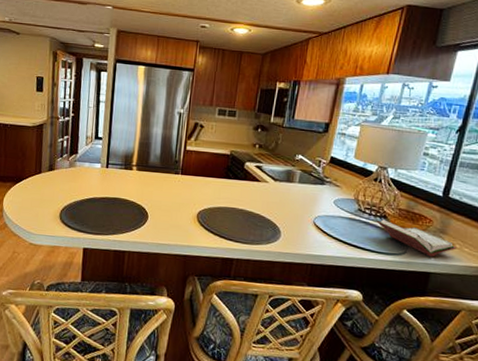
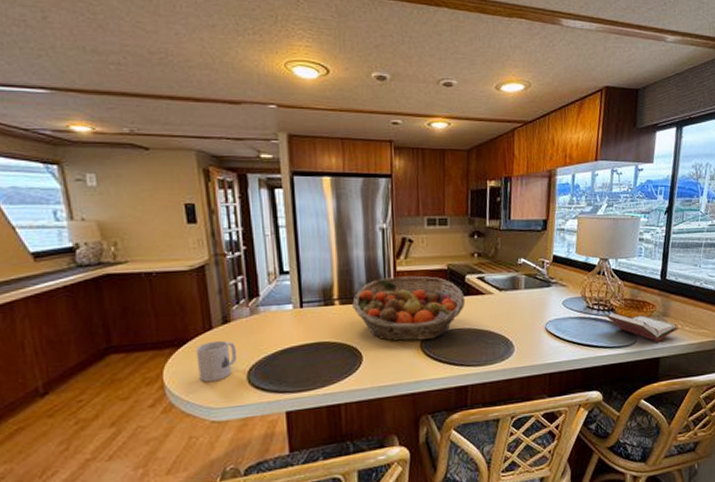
mug: none [26,182,56,214] -> present [196,340,237,383]
fruit basket: none [146,154,242,213] -> present [352,276,466,341]

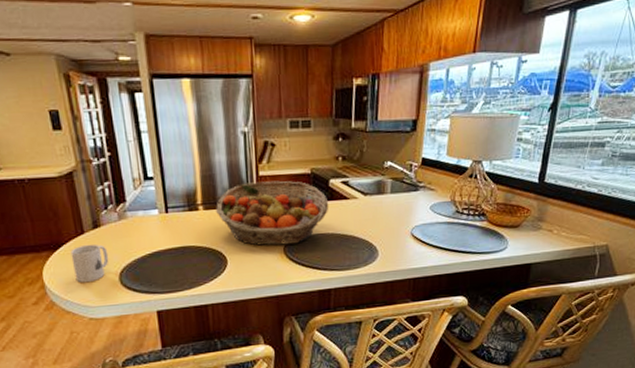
book: present [605,312,680,342] -> none [475,217,555,248]

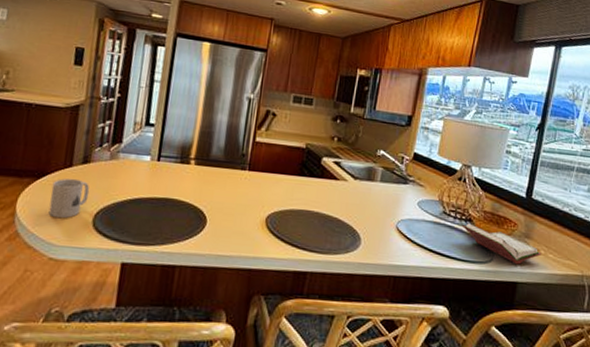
fruit basket: present [216,180,329,246] -> none [207,146,319,217]
book: none [475,217,555,248] -> present [461,223,542,265]

